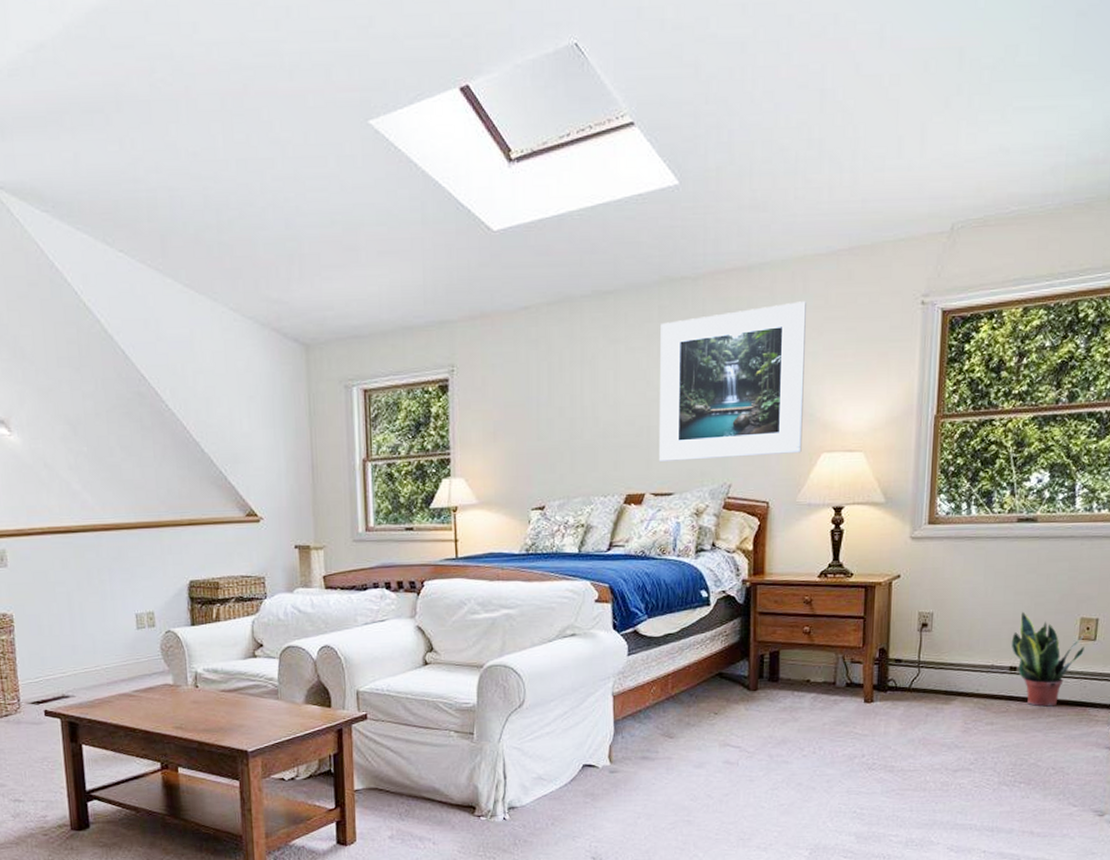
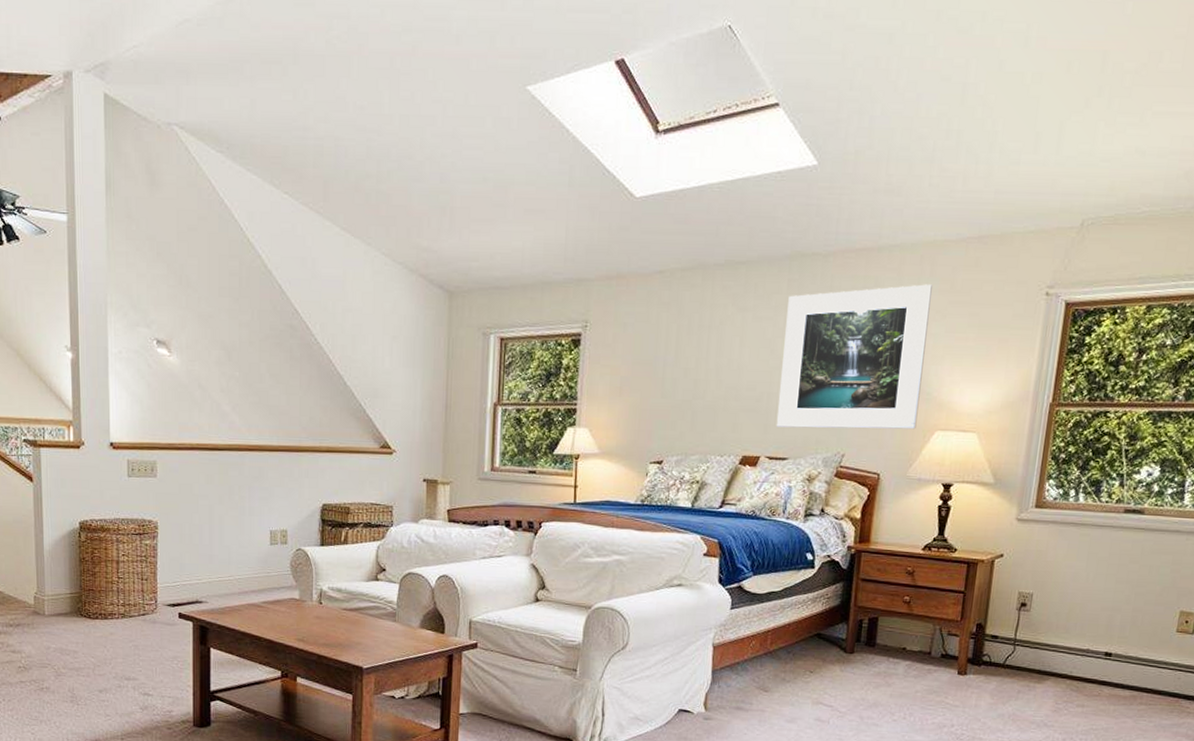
potted plant: present [1011,611,1086,707] -> none [1108,600,1183,695]

